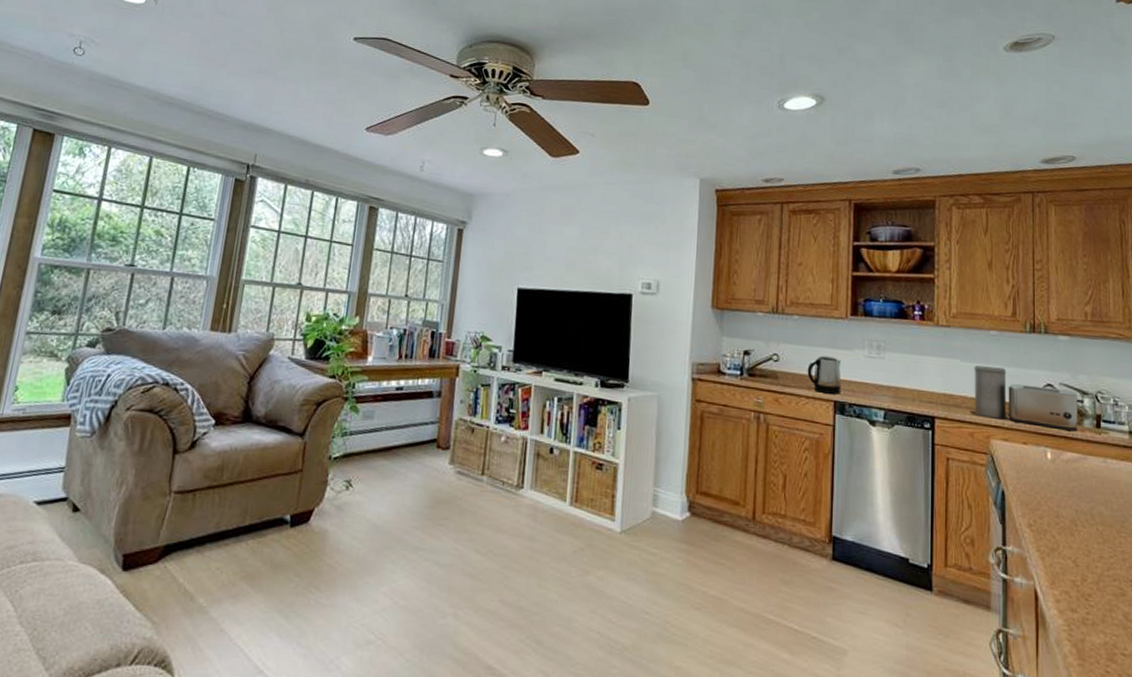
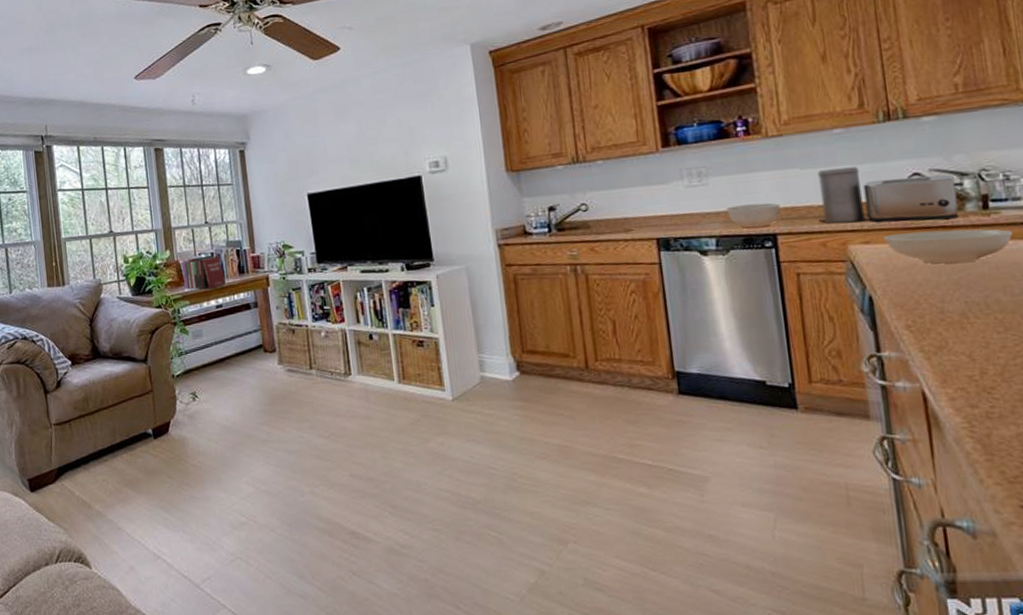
books: none [367,330,413,368] -> present [182,256,226,289]
kettle: present [807,355,842,394] -> none [621,194,663,233]
bowl: none [896,383,941,409] -> present [726,203,781,229]
bowl: none [1019,436,1117,474] -> present [883,229,1013,264]

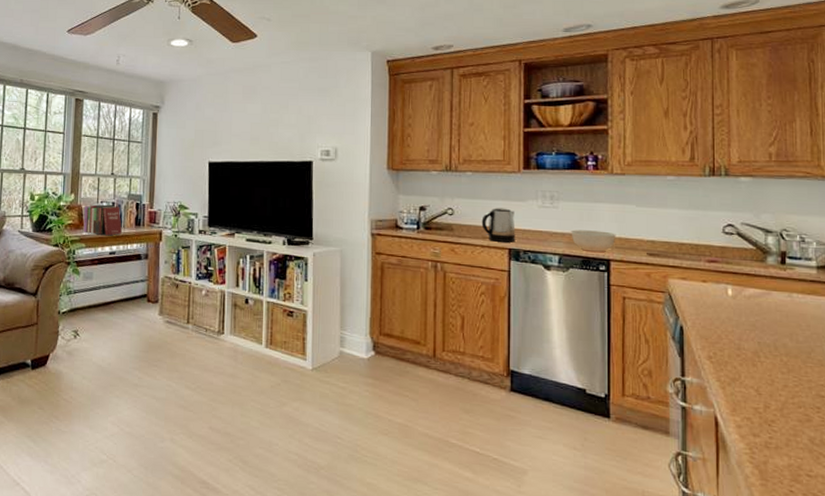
kettle: none [621,194,663,233] -> present [481,208,516,243]
canister: present [818,166,866,224] -> none [650,210,685,260]
toaster: present [863,174,964,223] -> none [685,225,767,270]
bowl: present [883,229,1013,264] -> none [698,274,803,309]

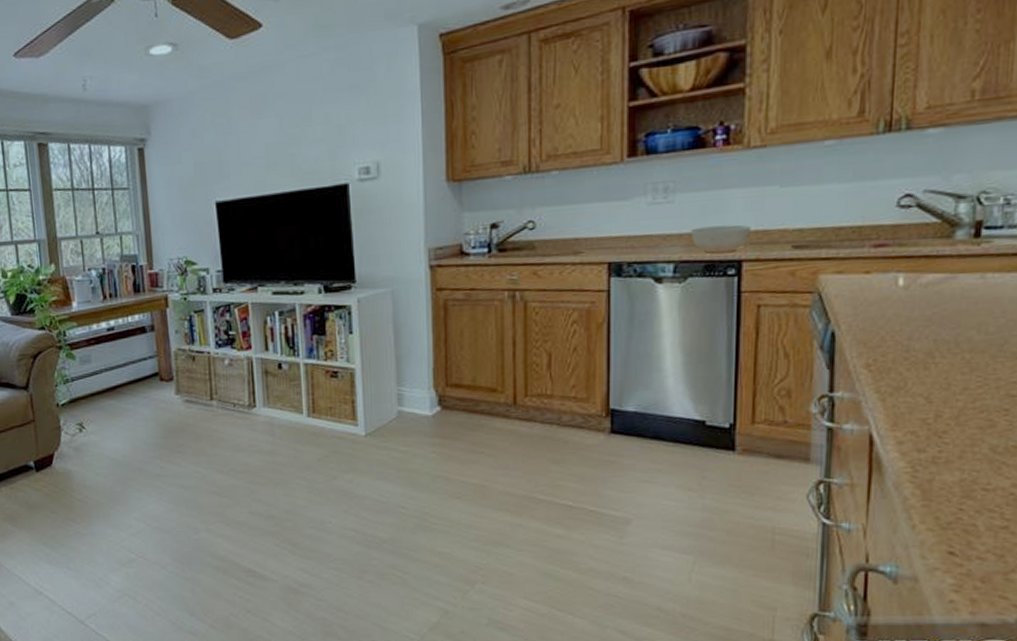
books: present [83,204,122,236] -> none [69,271,119,310]
kettle: present [481,208,516,243] -> none [572,211,617,256]

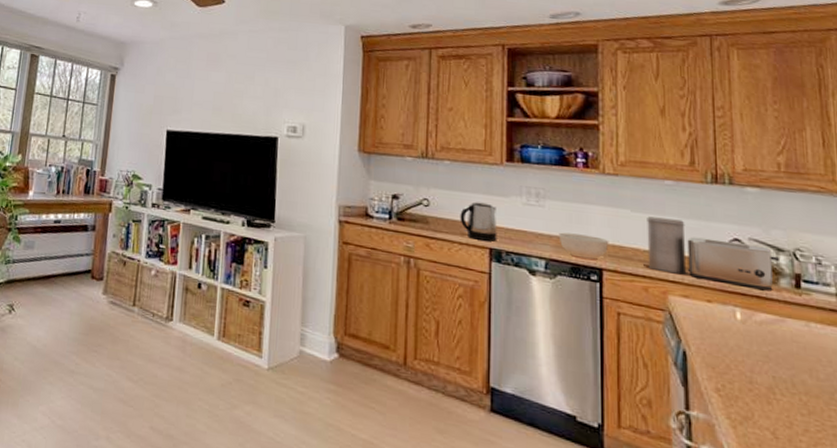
kettle: none [572,211,617,256] -> present [460,202,497,242]
canister: none [797,185,846,251] -> present [647,216,687,275]
toaster: none [844,197,958,251] -> present [687,237,779,292]

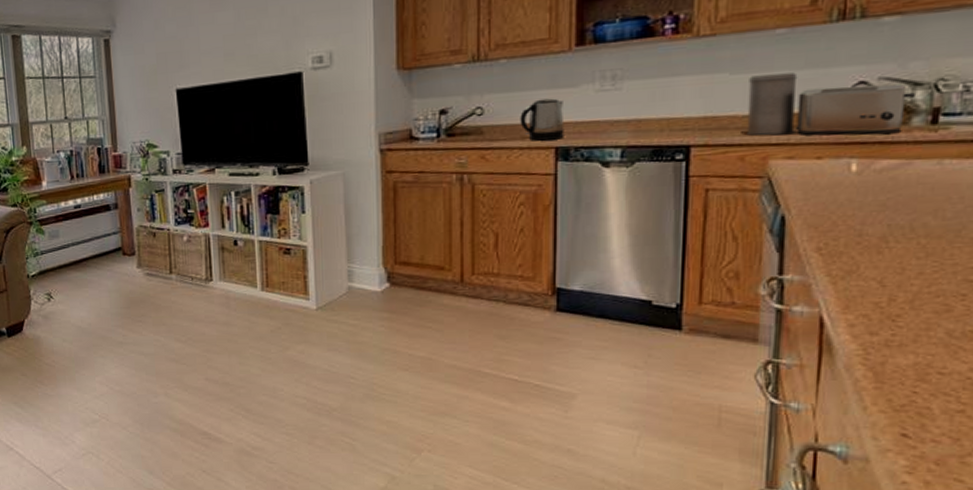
bowl: present [558,232,609,261] -> none [638,111,700,140]

